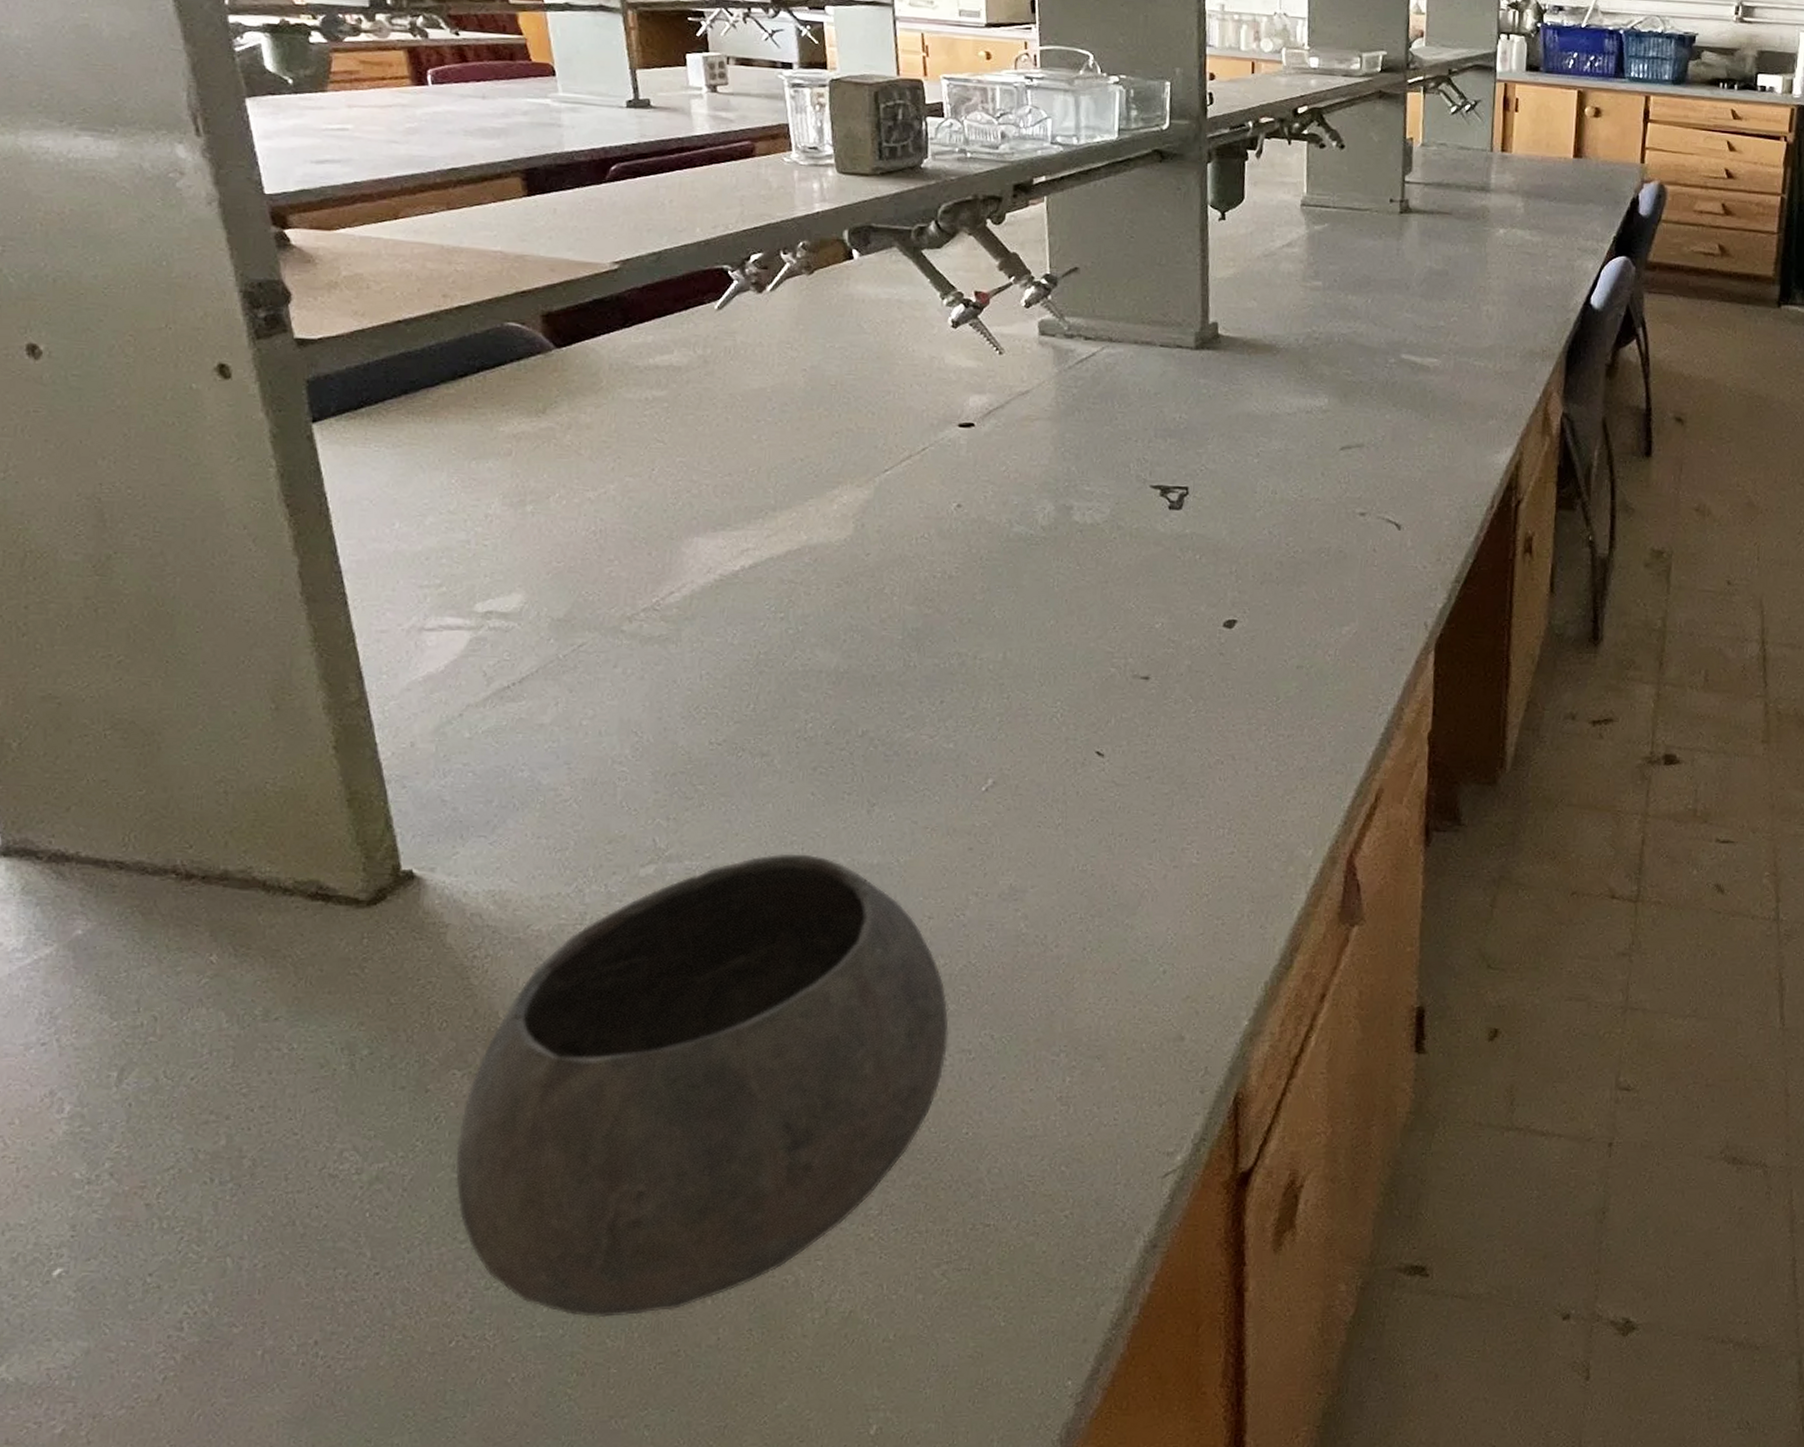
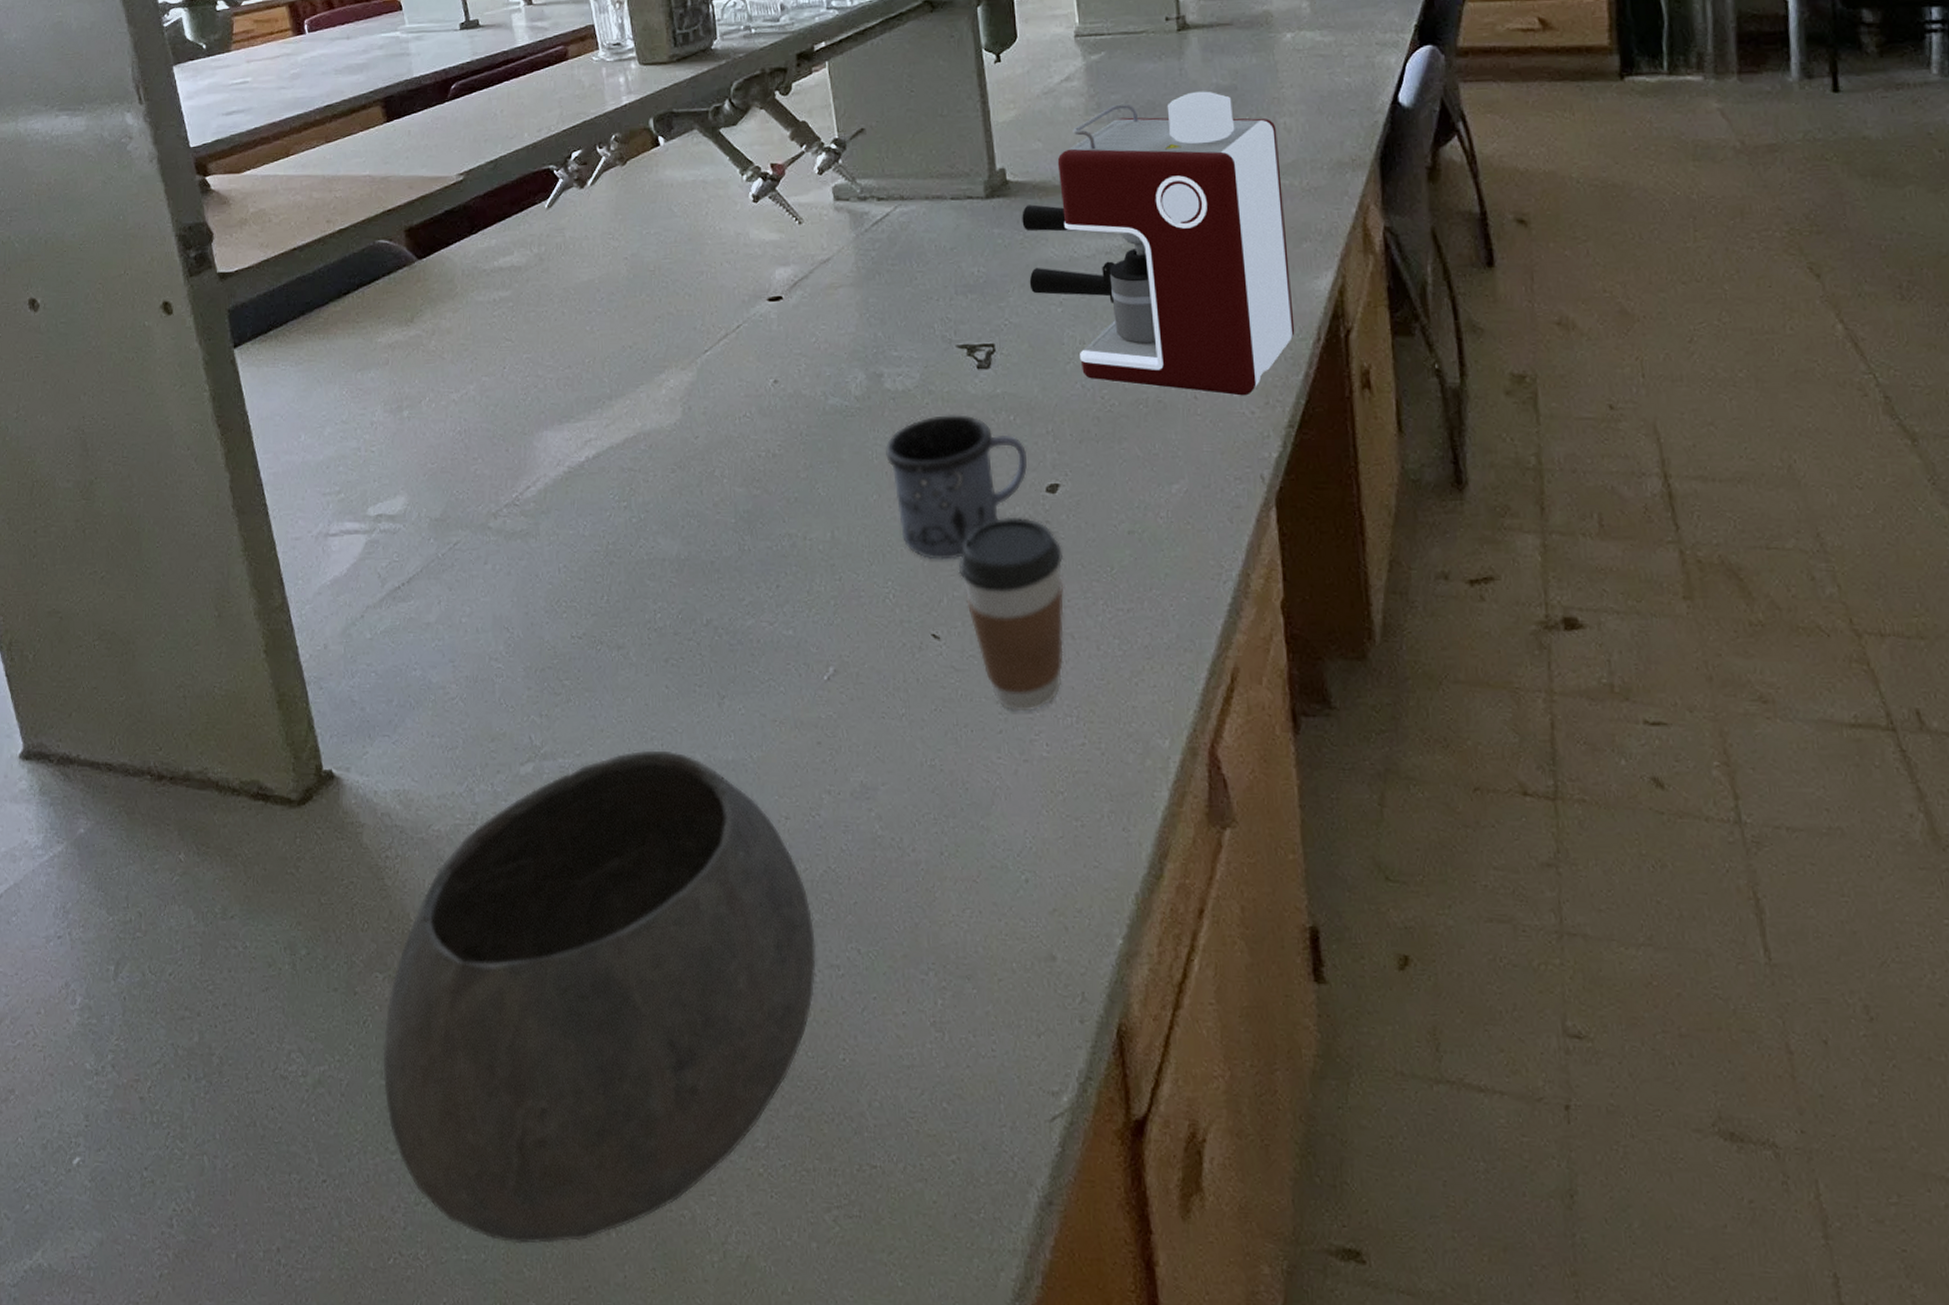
mug: none [1067,550,1208,684] -> present [886,414,1028,560]
coffee cup: none [1129,647,1233,824] -> present [958,516,1064,712]
coffee maker: none [1229,271,1479,552] -> present [1022,91,1295,396]

